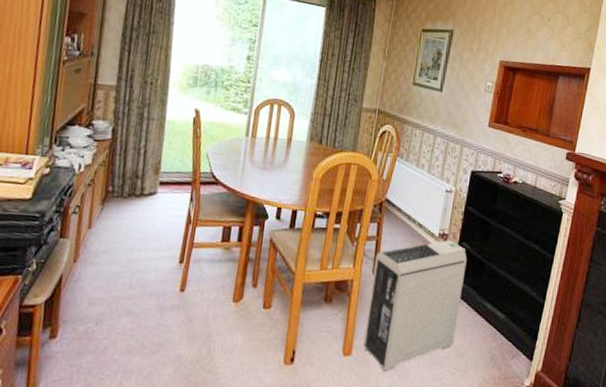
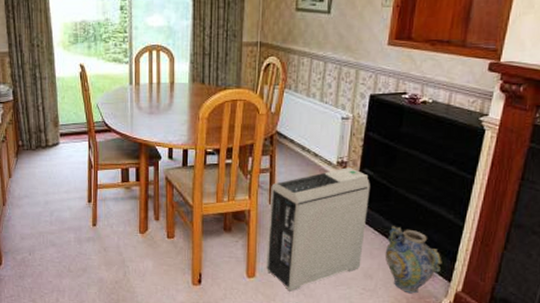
ceramic jug: none [476,301,526,374] -> present [385,226,442,294]

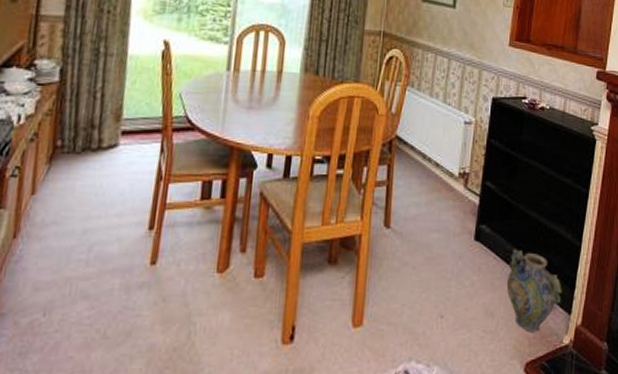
air purifier: present [265,167,370,292] -> none [375,180,492,342]

